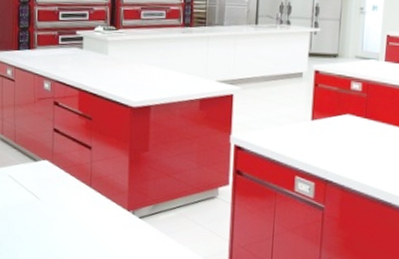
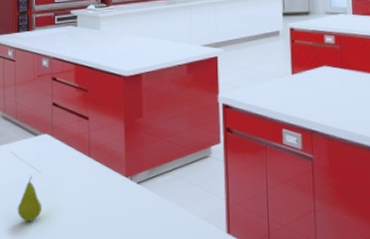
fruit: none [14,200,40,247] -> present [17,175,42,222]

